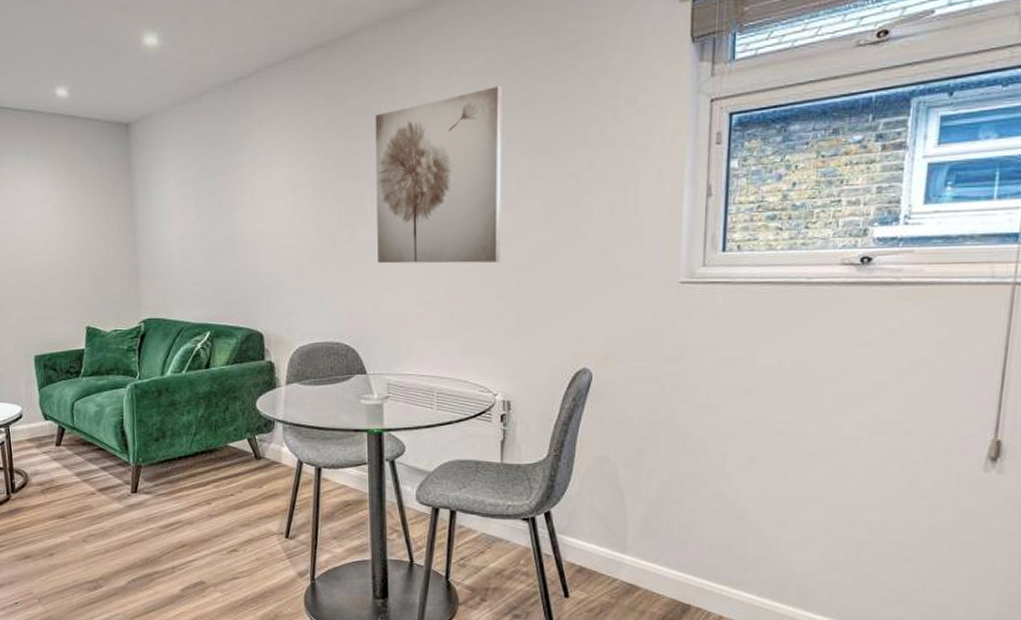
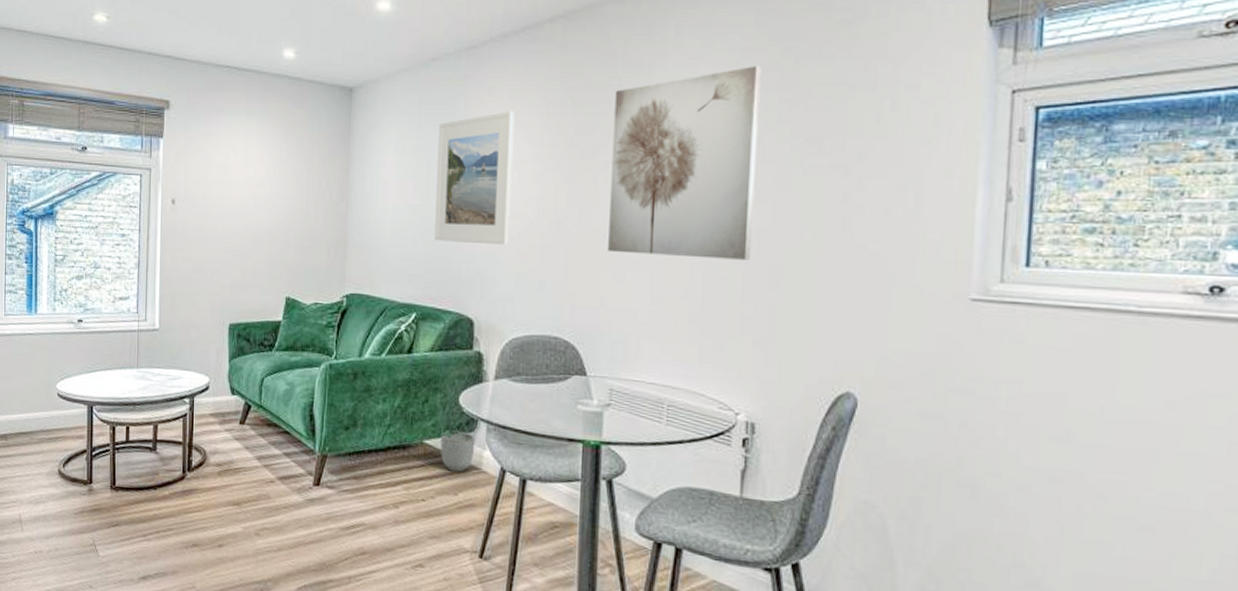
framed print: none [215,138,289,265] -> present [434,110,515,246]
planter: none [243,432,274,467] -> present [441,431,476,472]

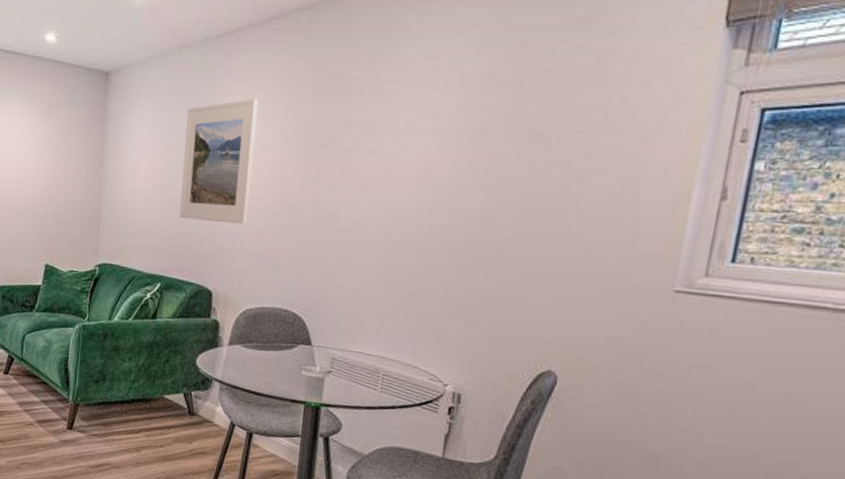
planter: present [441,431,476,472] -> none [178,388,210,424]
wall art: present [608,66,761,260] -> none [338,61,497,247]

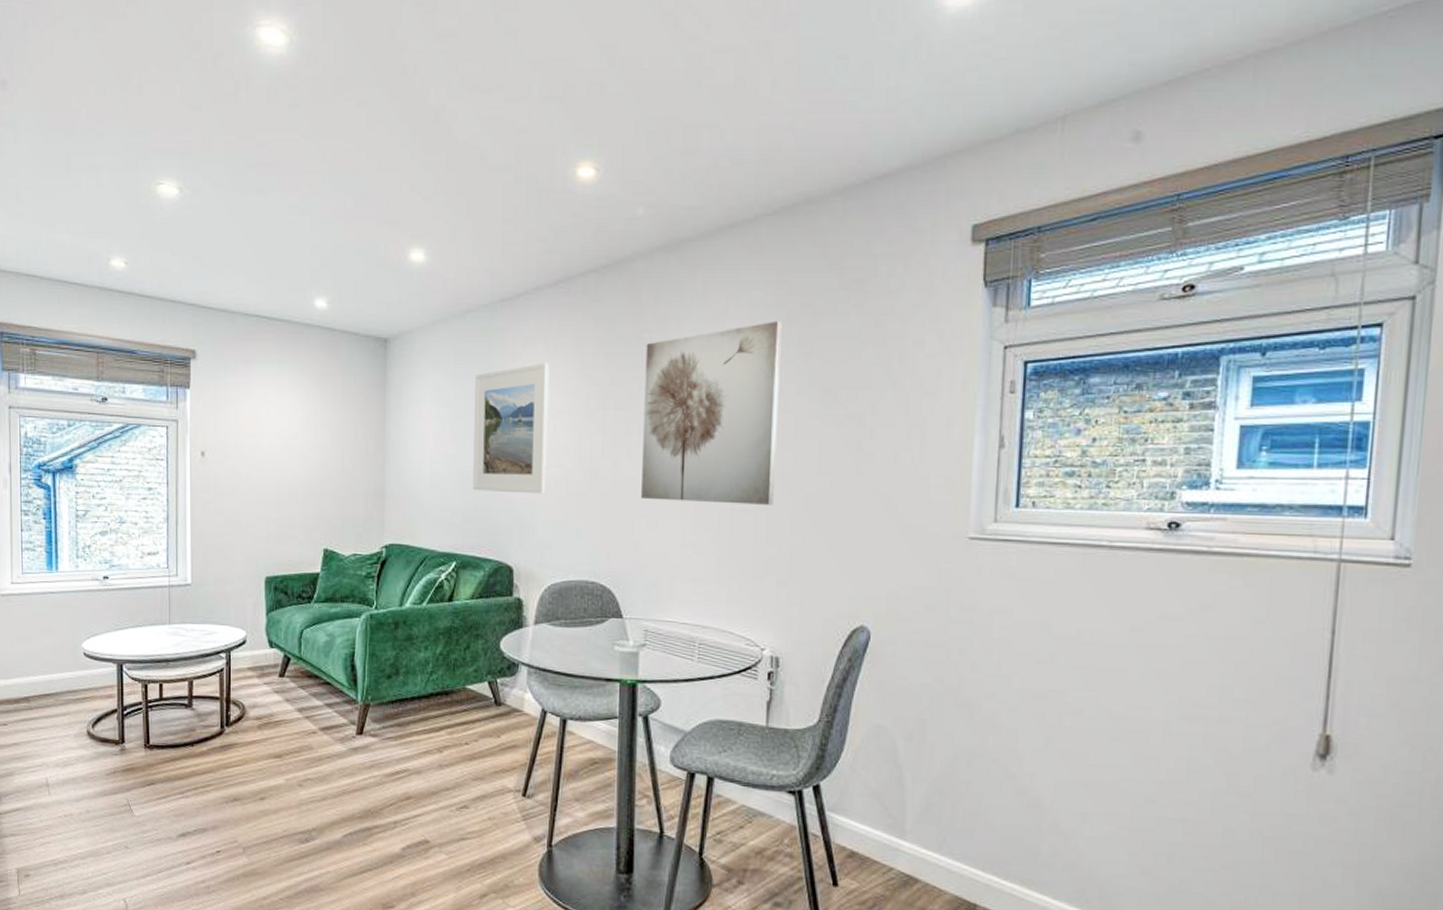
wall art: none [338,61,497,247] -> present [641,321,782,505]

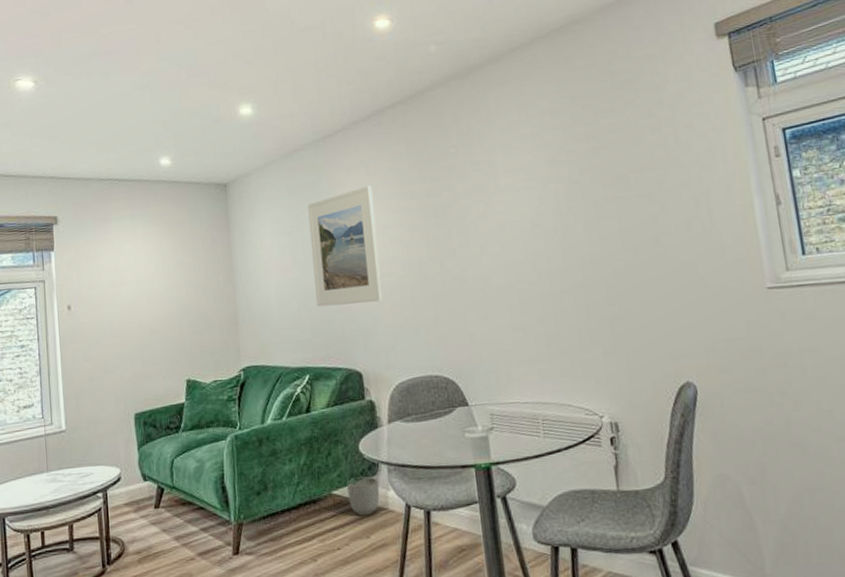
planter: none [483,675,517,715] -> present [347,476,380,516]
wall art: present [641,321,782,505] -> none [454,123,588,293]

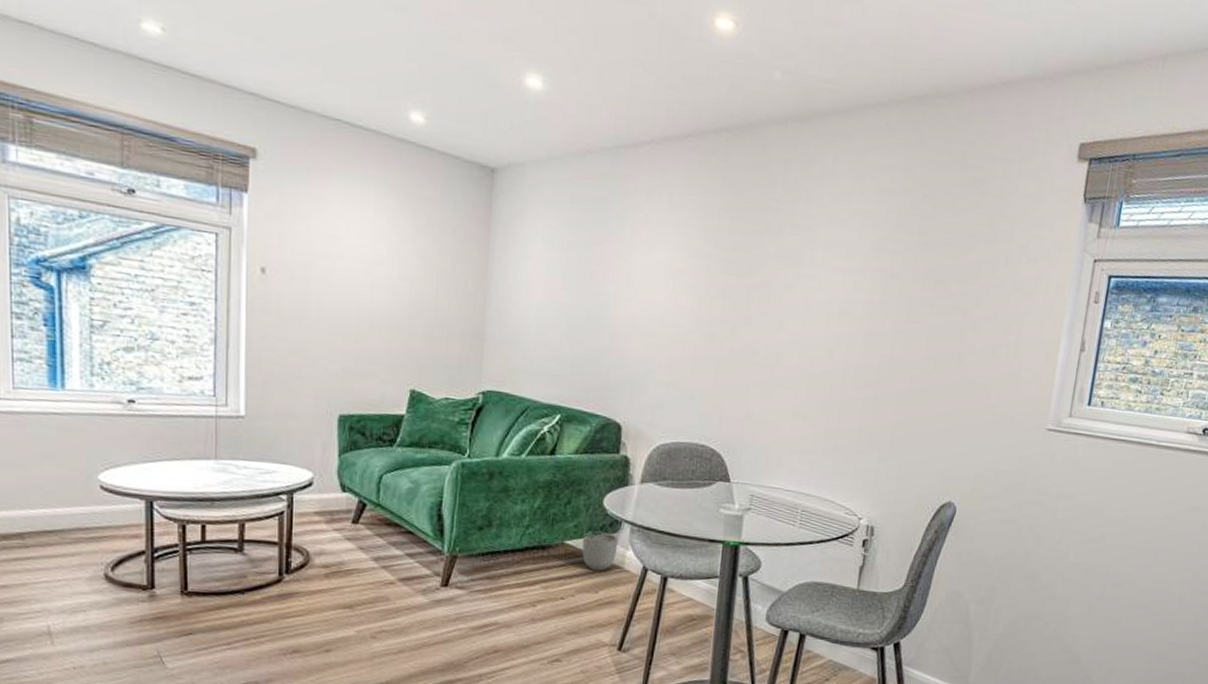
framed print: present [307,185,383,307] -> none [583,217,673,354]

